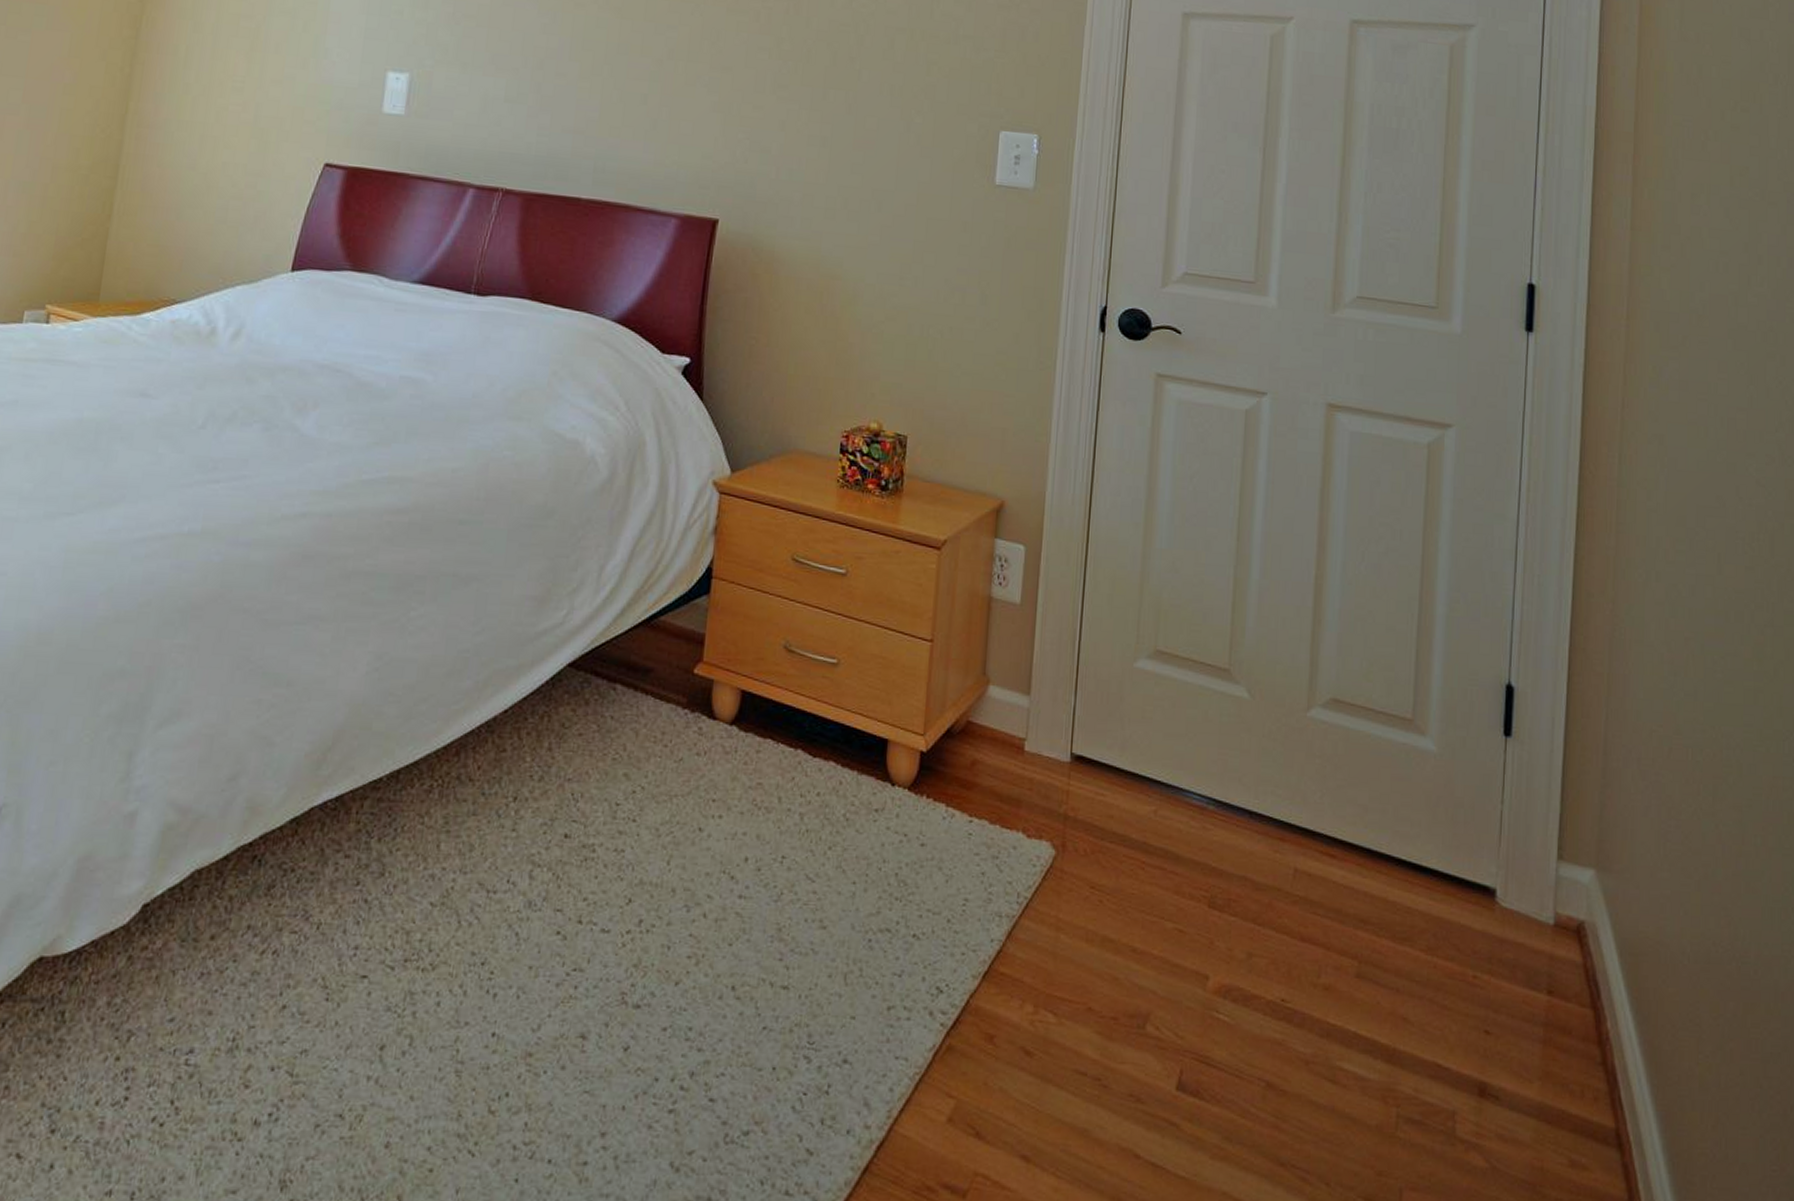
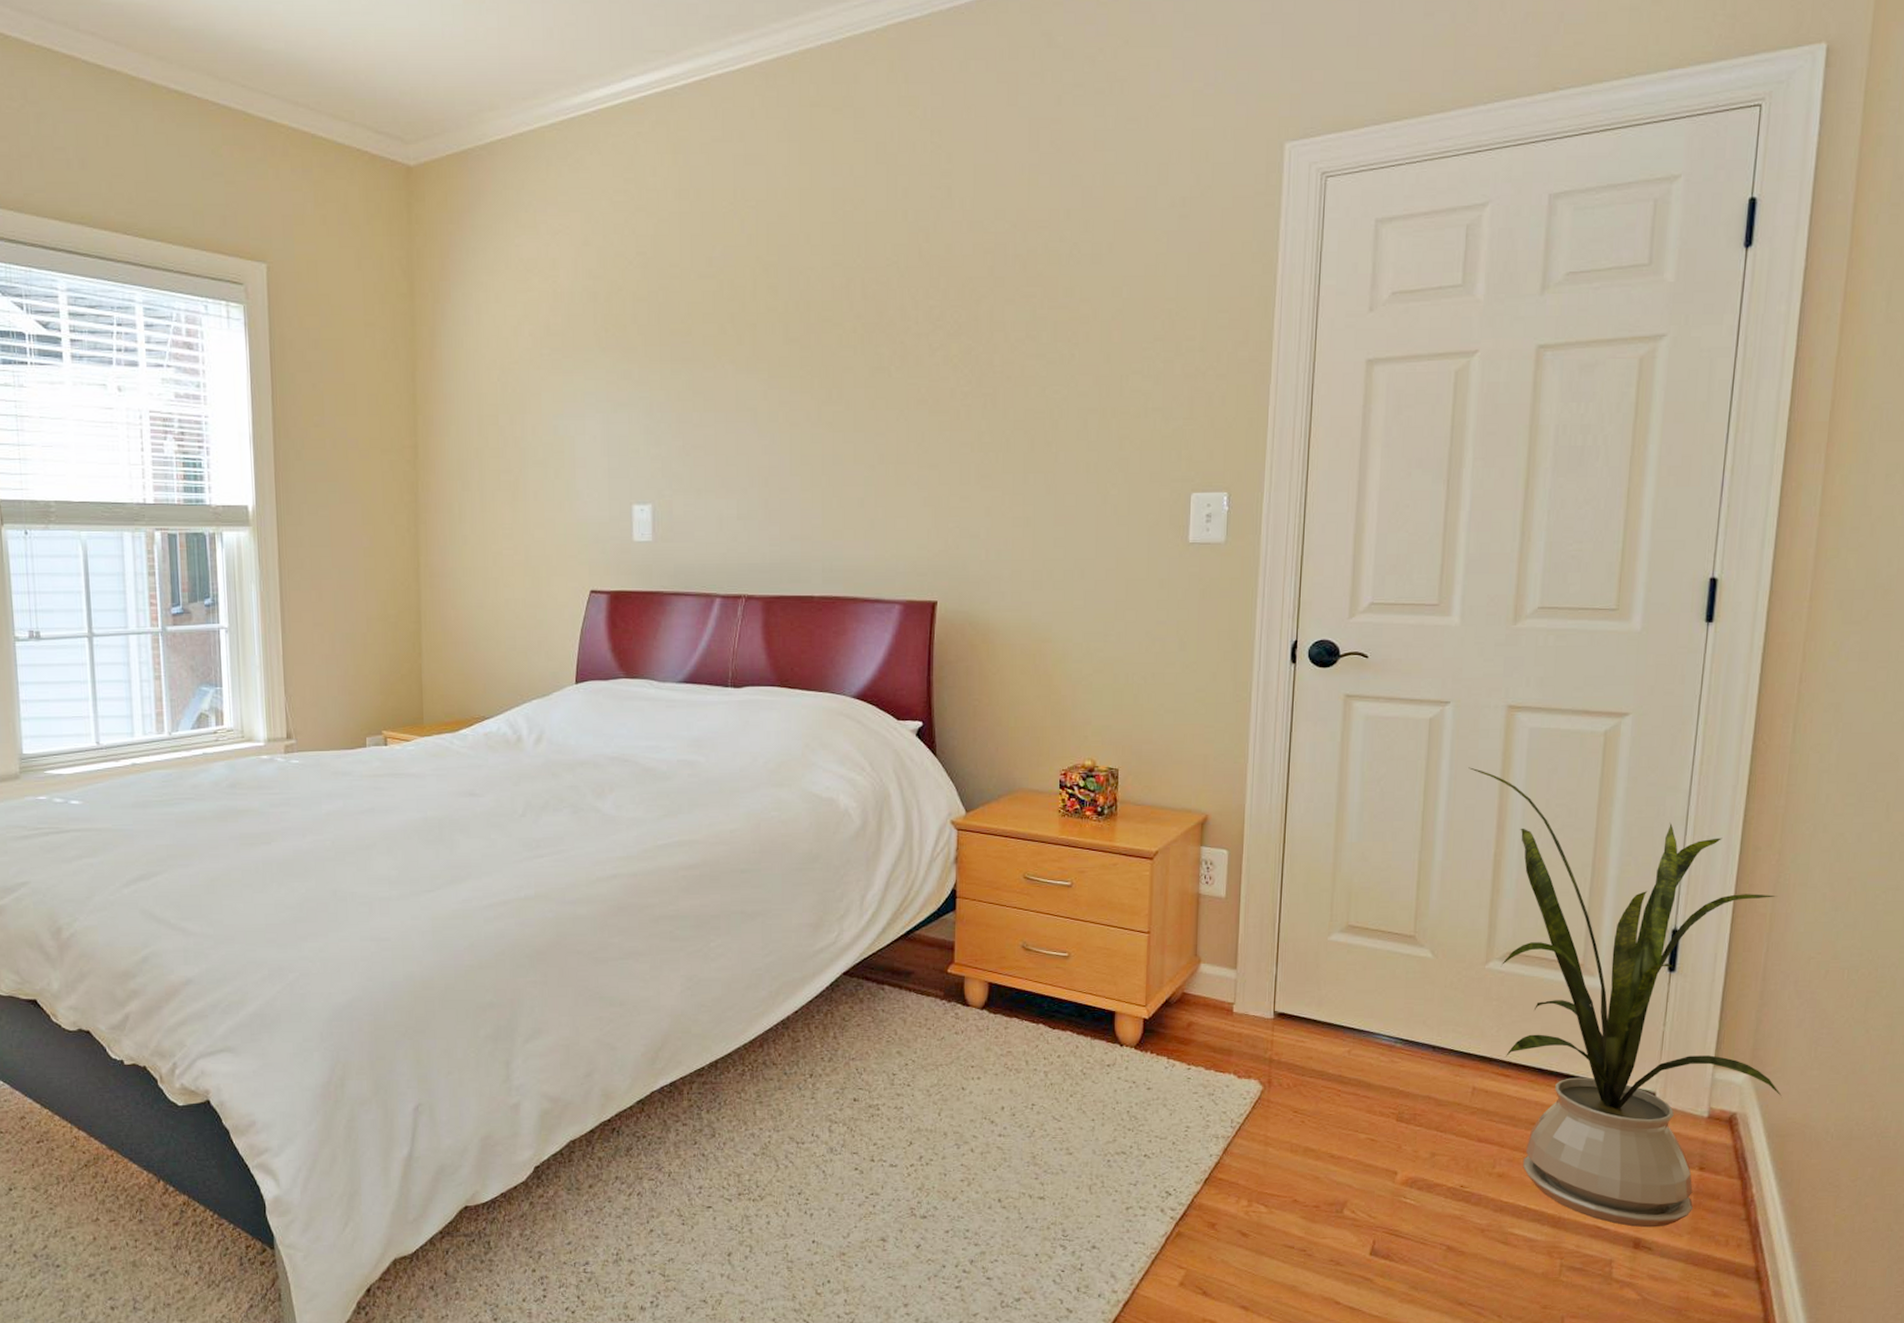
house plant: none [1287,471,1633,1069] -> present [1468,767,1783,1228]

